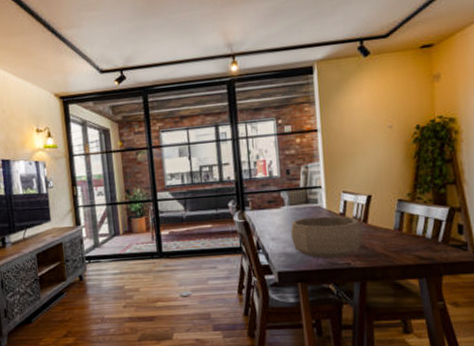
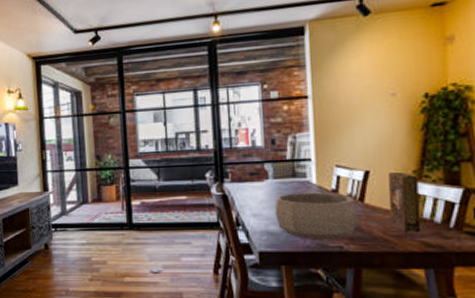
book: none [387,195,415,247] -> present [389,172,421,232]

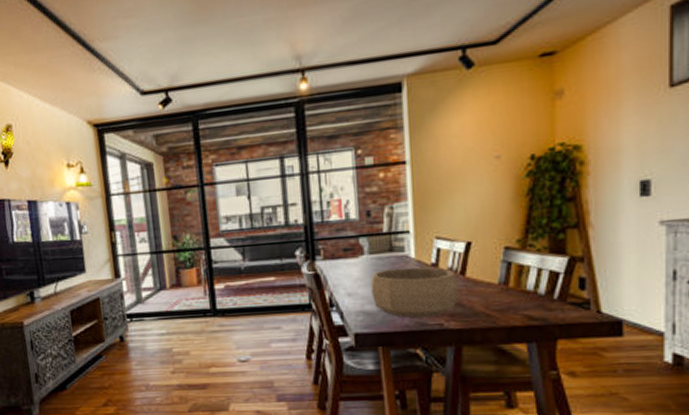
book: present [389,172,421,232] -> none [491,242,524,305]

